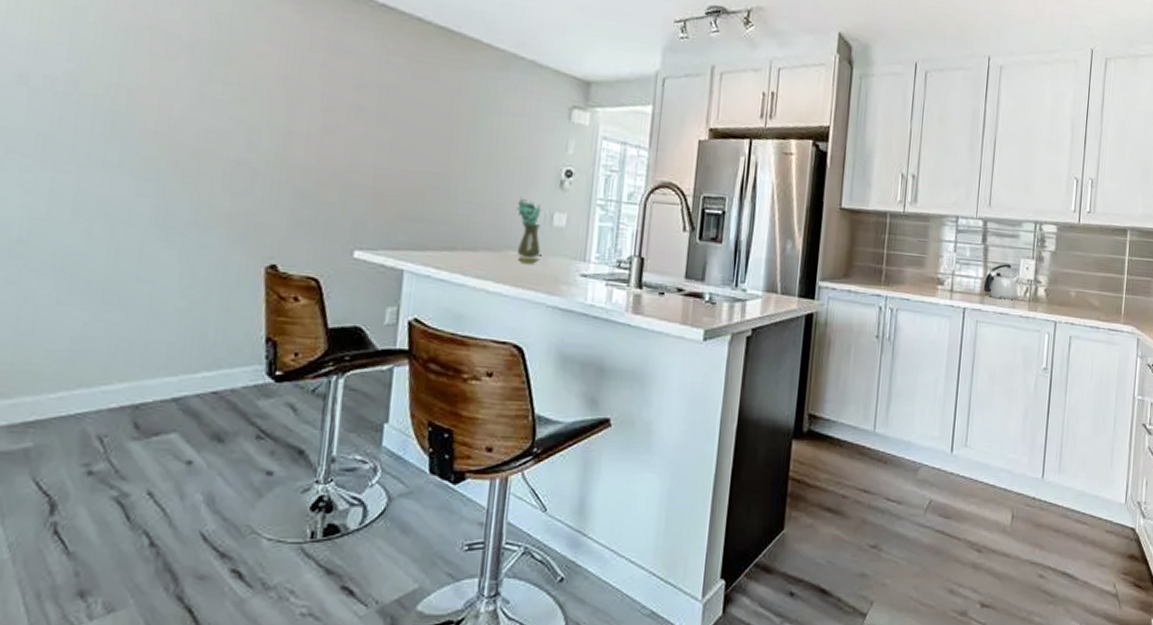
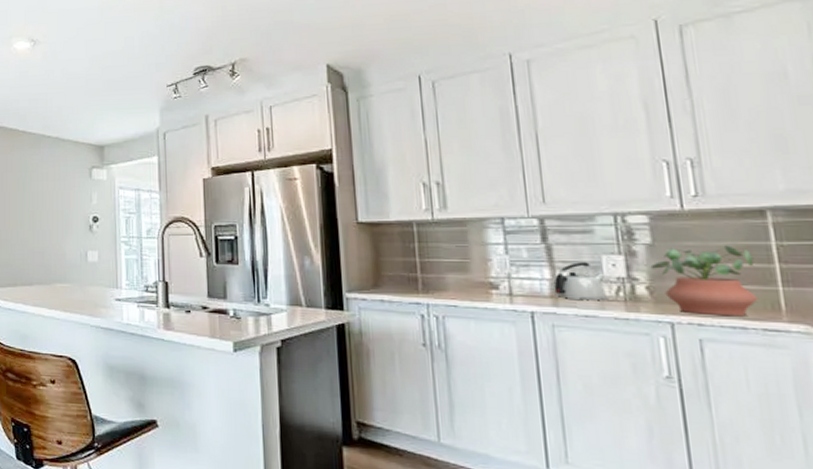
vase: present [516,197,542,265] -> none [58,242,81,294]
potted plant: none [1050,256,1114,318] -> present [650,245,758,317]

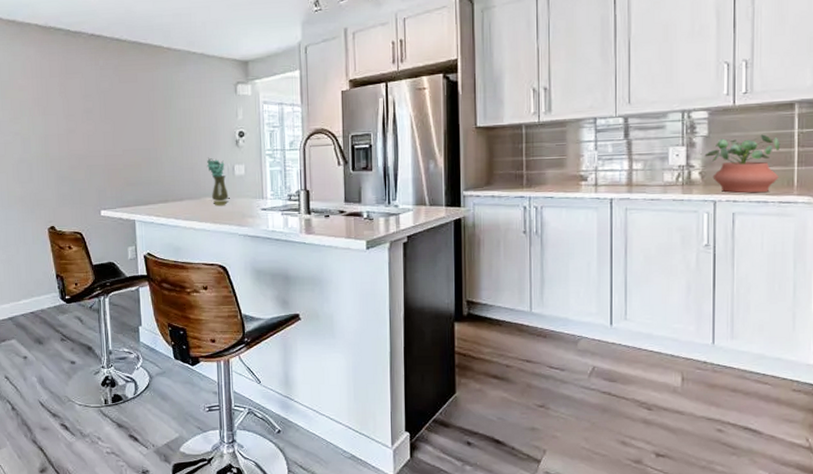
vase: none [58,242,81,294] -> present [206,157,229,206]
kettle: present [554,262,608,301] -> none [630,154,670,187]

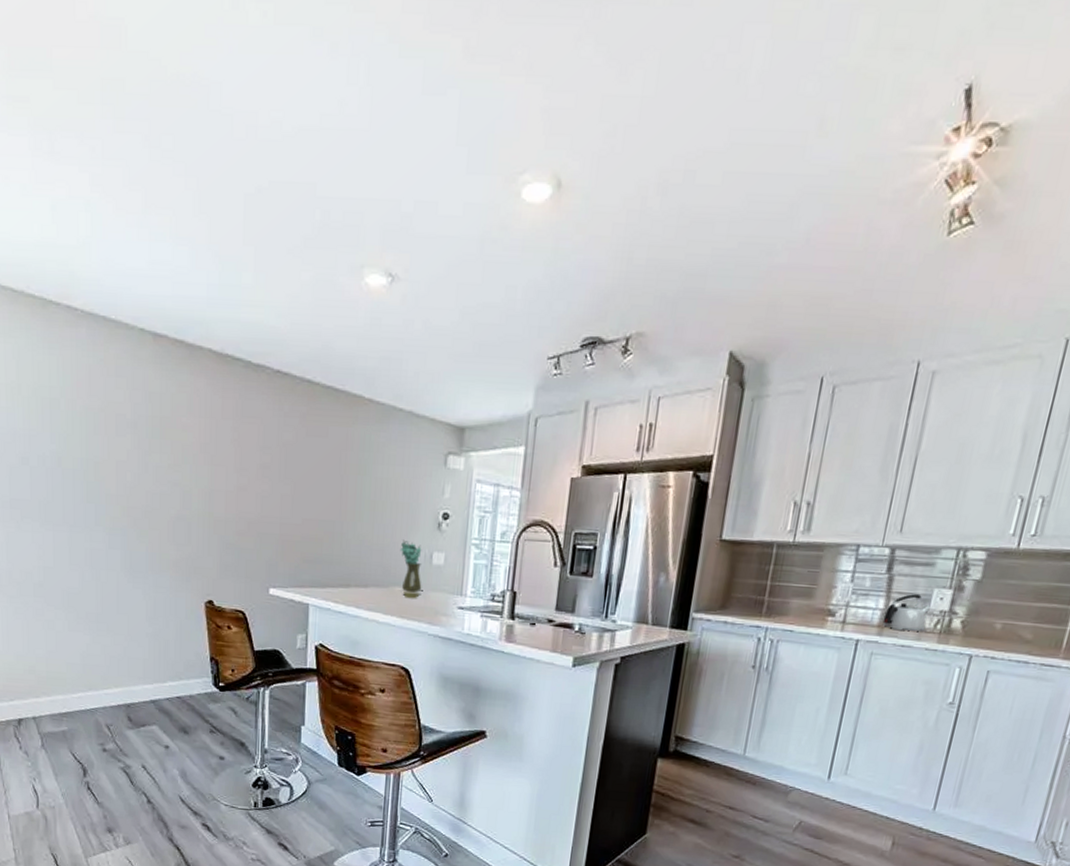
kettle: none [630,154,670,187] -> present [883,594,932,632]
potted plant: present [704,134,781,194] -> none [971,585,1059,652]

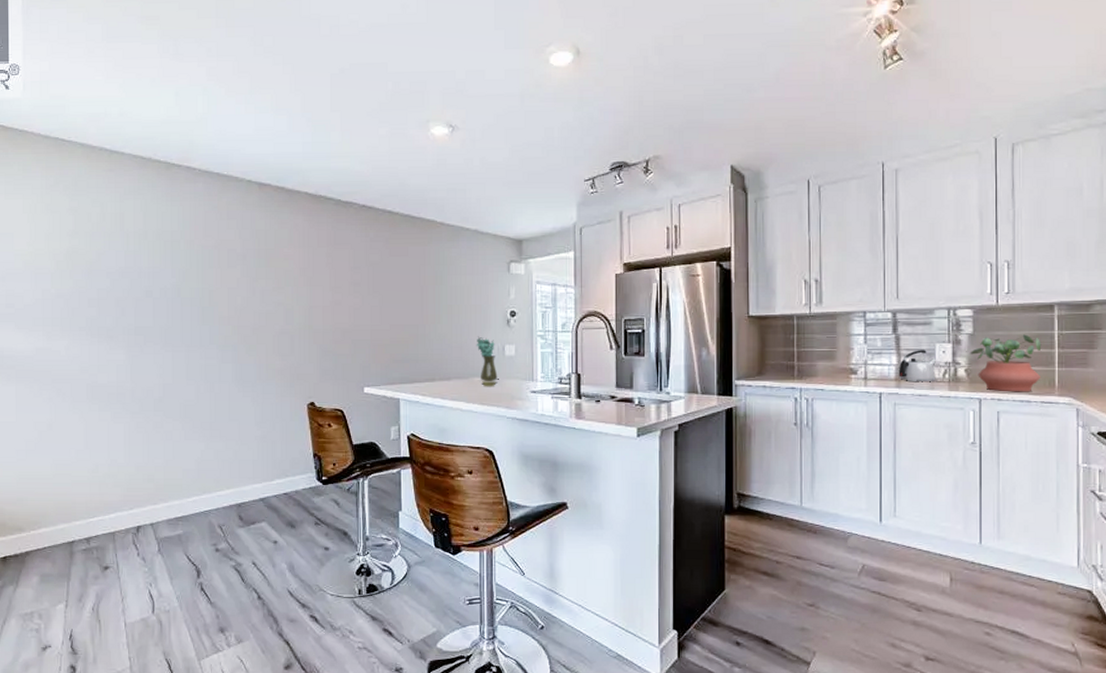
potted plant: none [971,585,1059,652] -> present [970,334,1042,392]

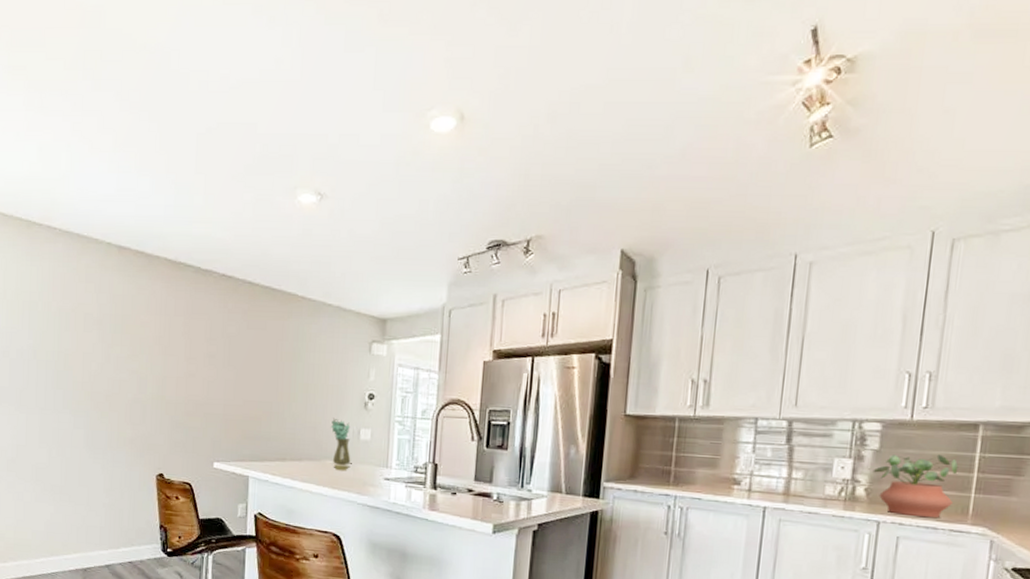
kettle: present [898,350,937,382] -> none [787,463,834,499]

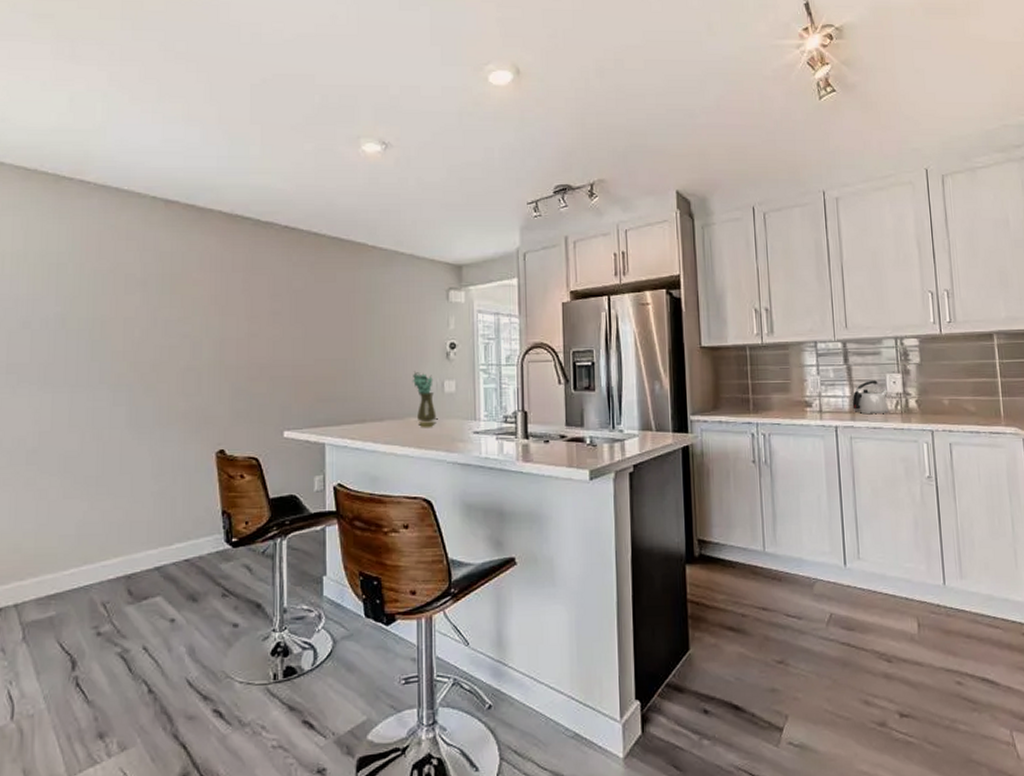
kettle: none [787,463,834,499] -> present [852,381,890,415]
potted plant: present [873,454,959,519] -> none [919,363,987,423]

